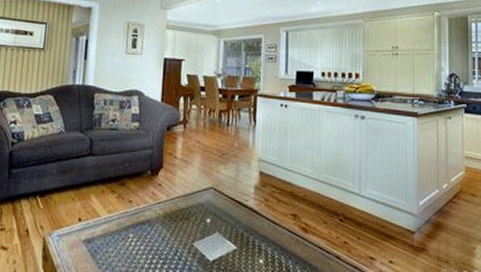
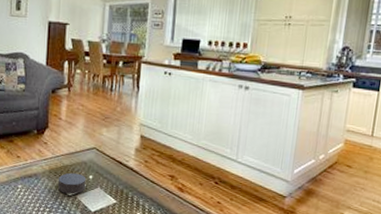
candle: none [172,216,204,243] -> present [57,172,86,196]

